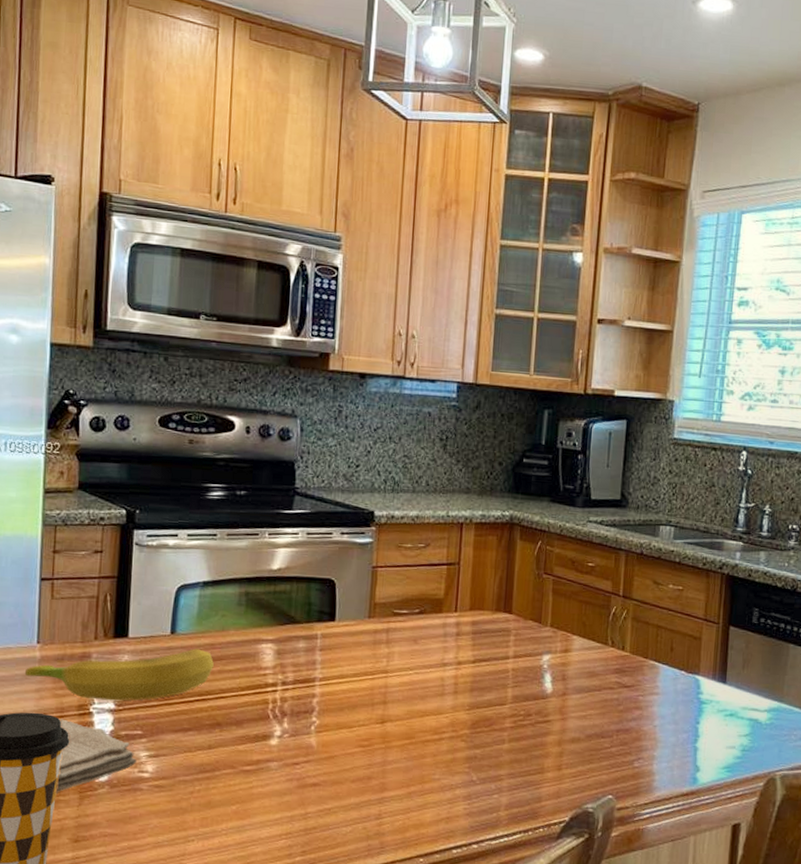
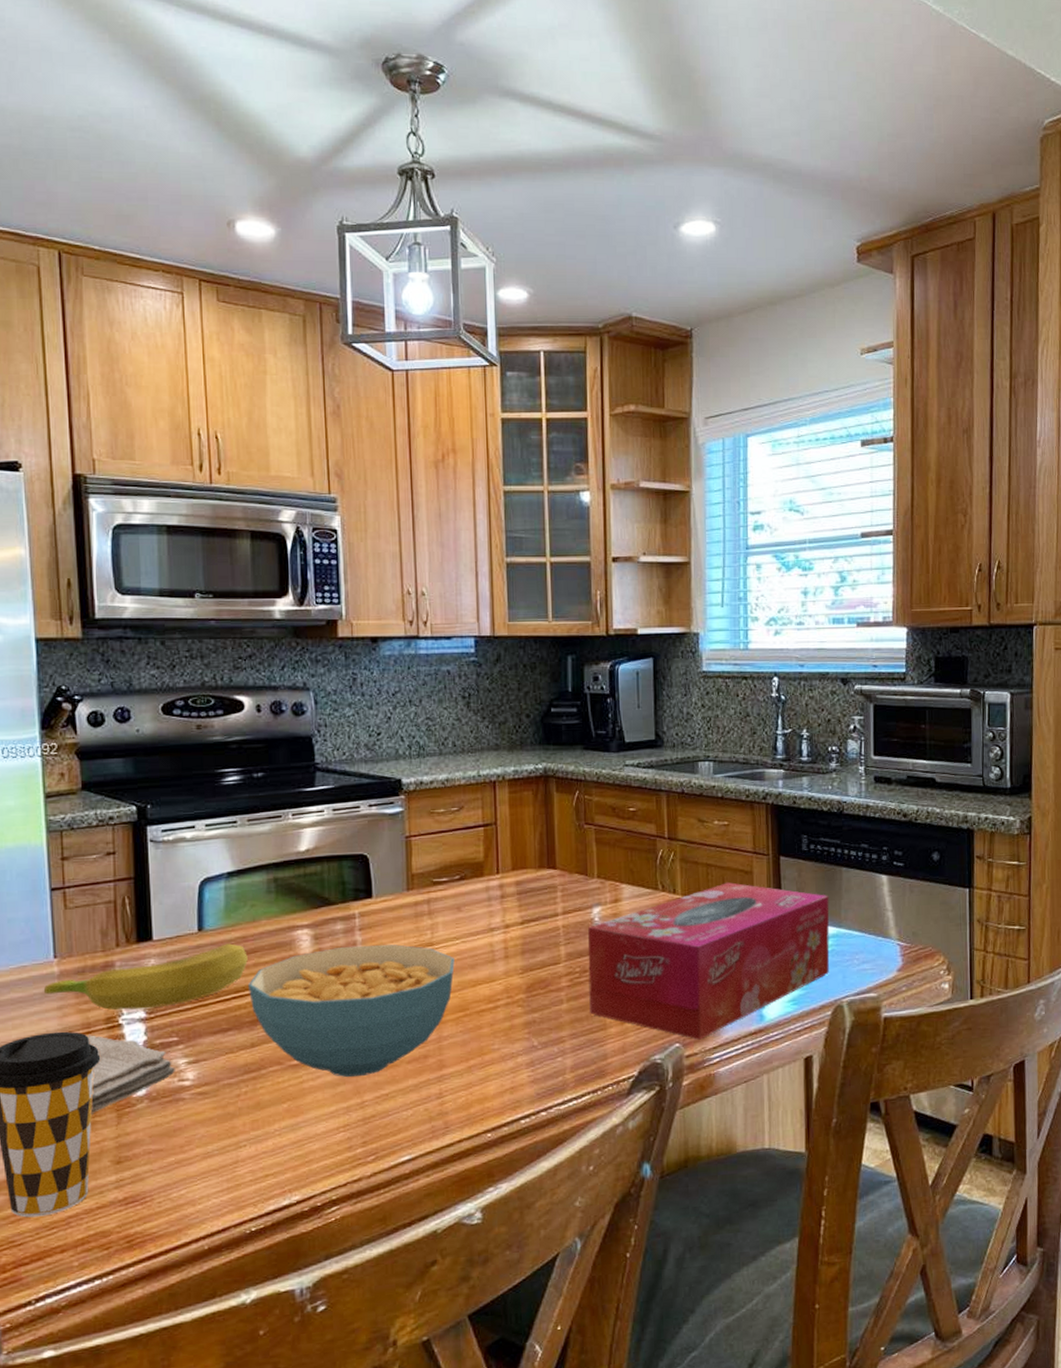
cereal bowl: none [211,664,406,789] -> present [247,944,455,1078]
tissue box: none [529,646,774,794] -> present [587,882,830,1040]

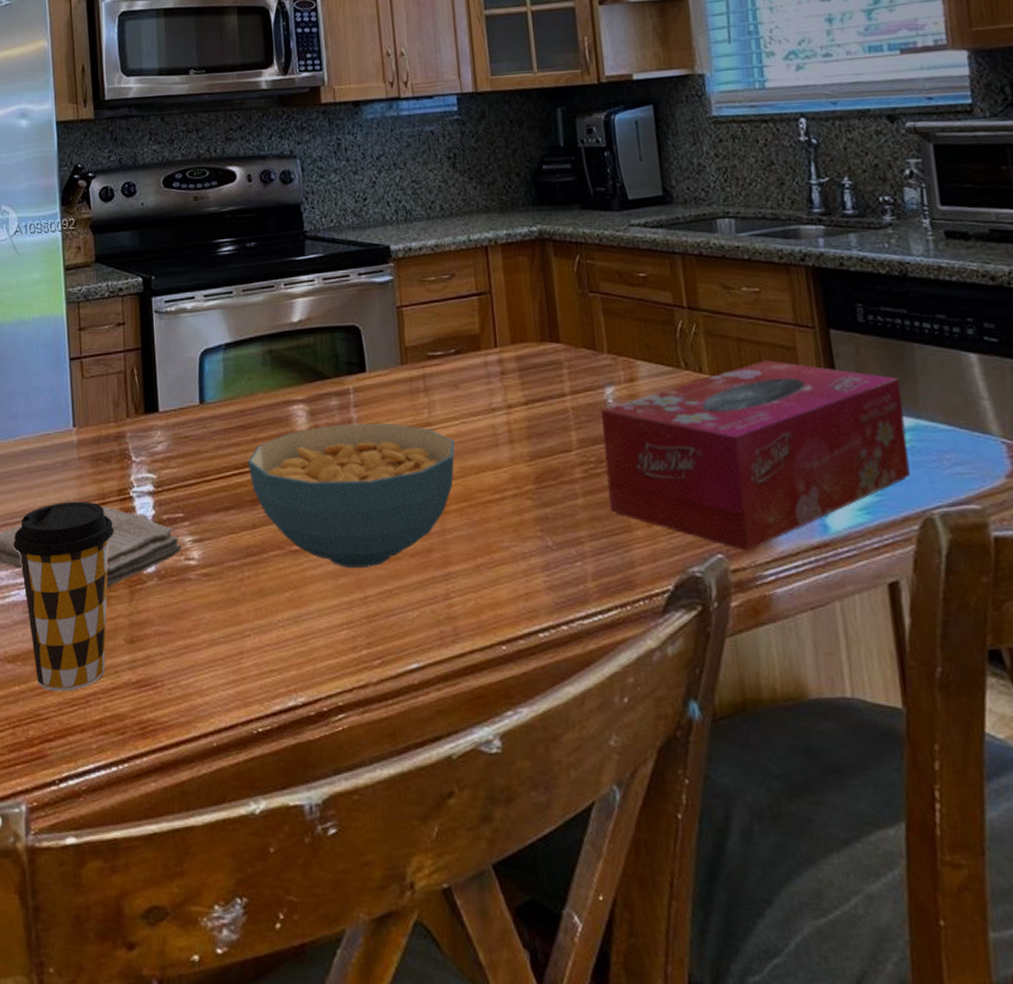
banana: present [43,943,248,1010] -> none [64,417,247,482]

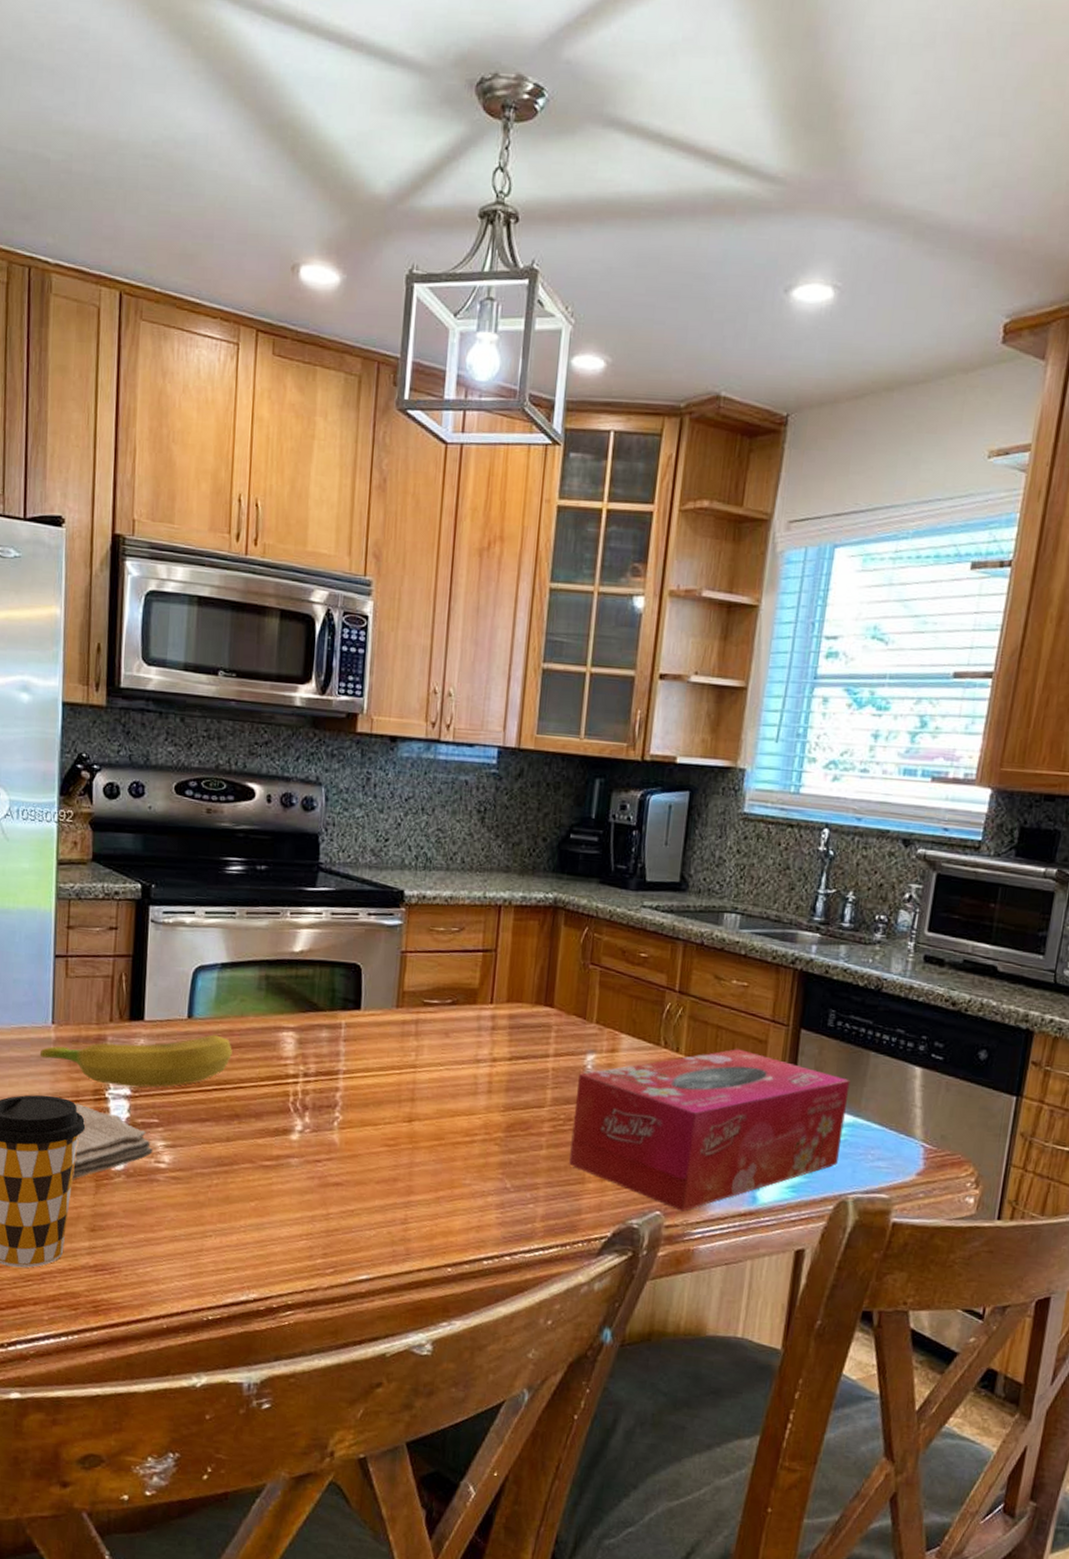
banana: none [64,417,247,482] -> present [39,1034,232,1088]
cereal bowl: present [247,422,455,569] -> none [229,1055,436,1188]

